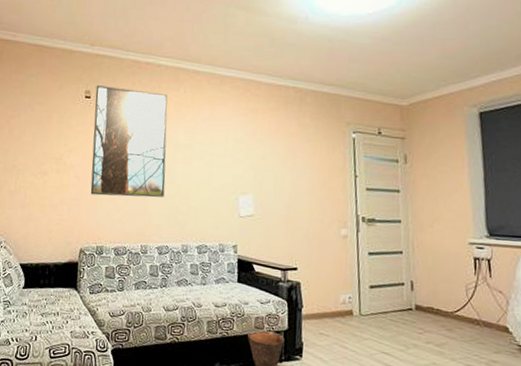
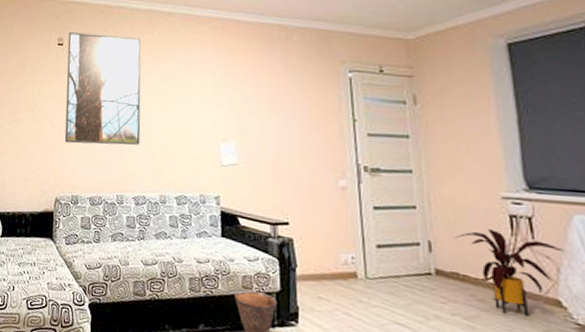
house plant: none [432,270,514,341] -> present [455,229,565,317]

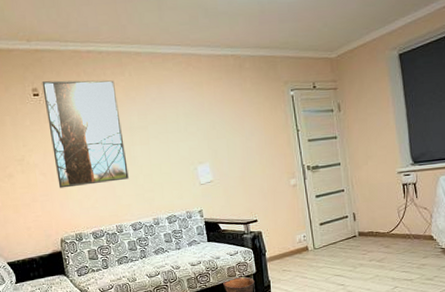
house plant: present [455,229,565,317] -> none [370,196,435,253]

